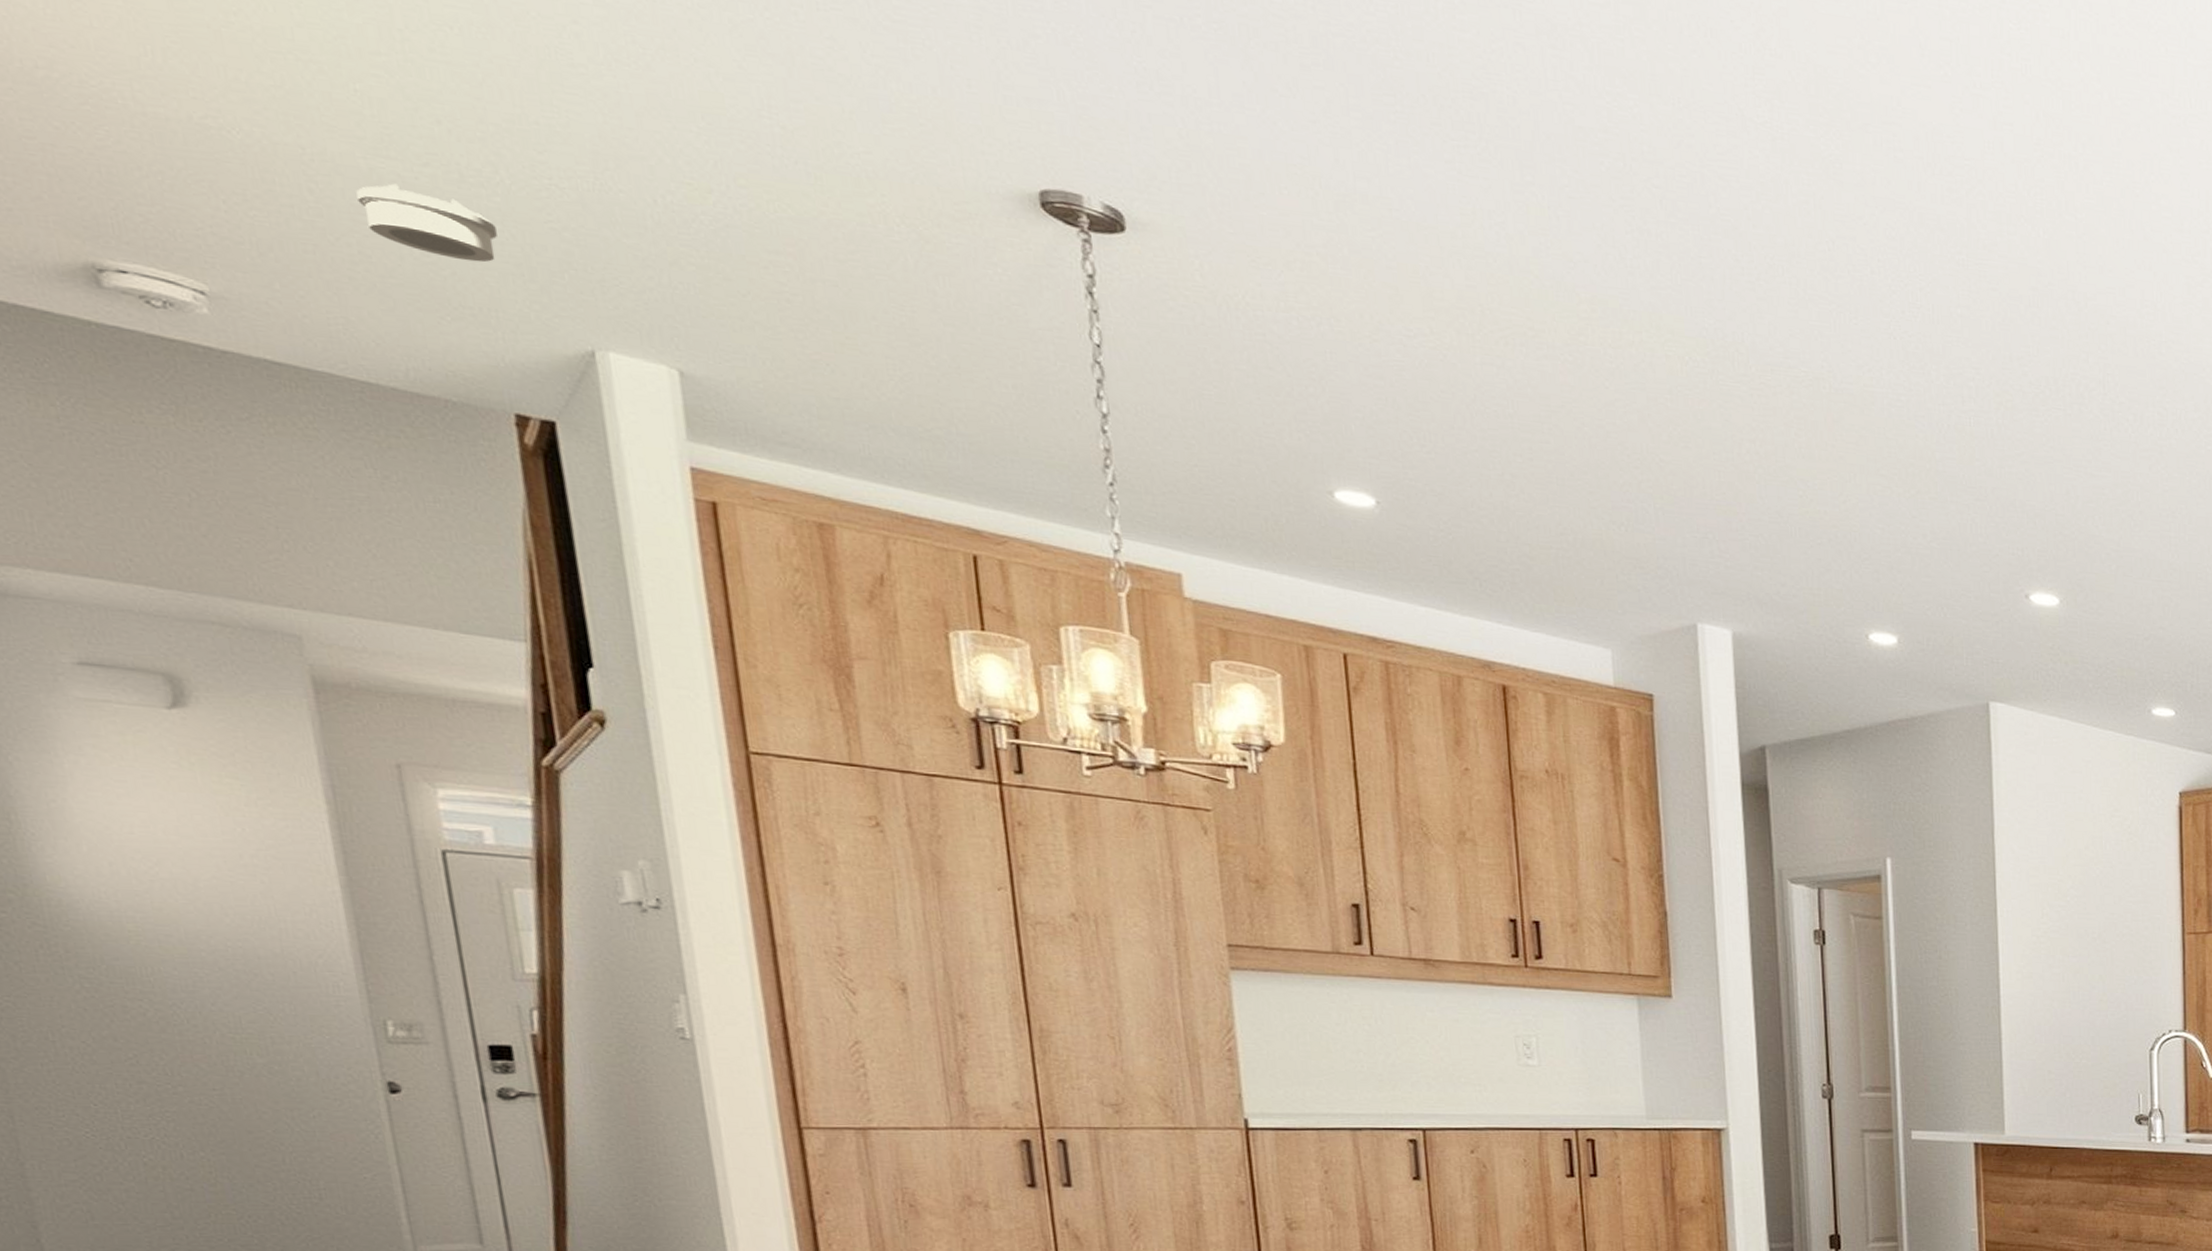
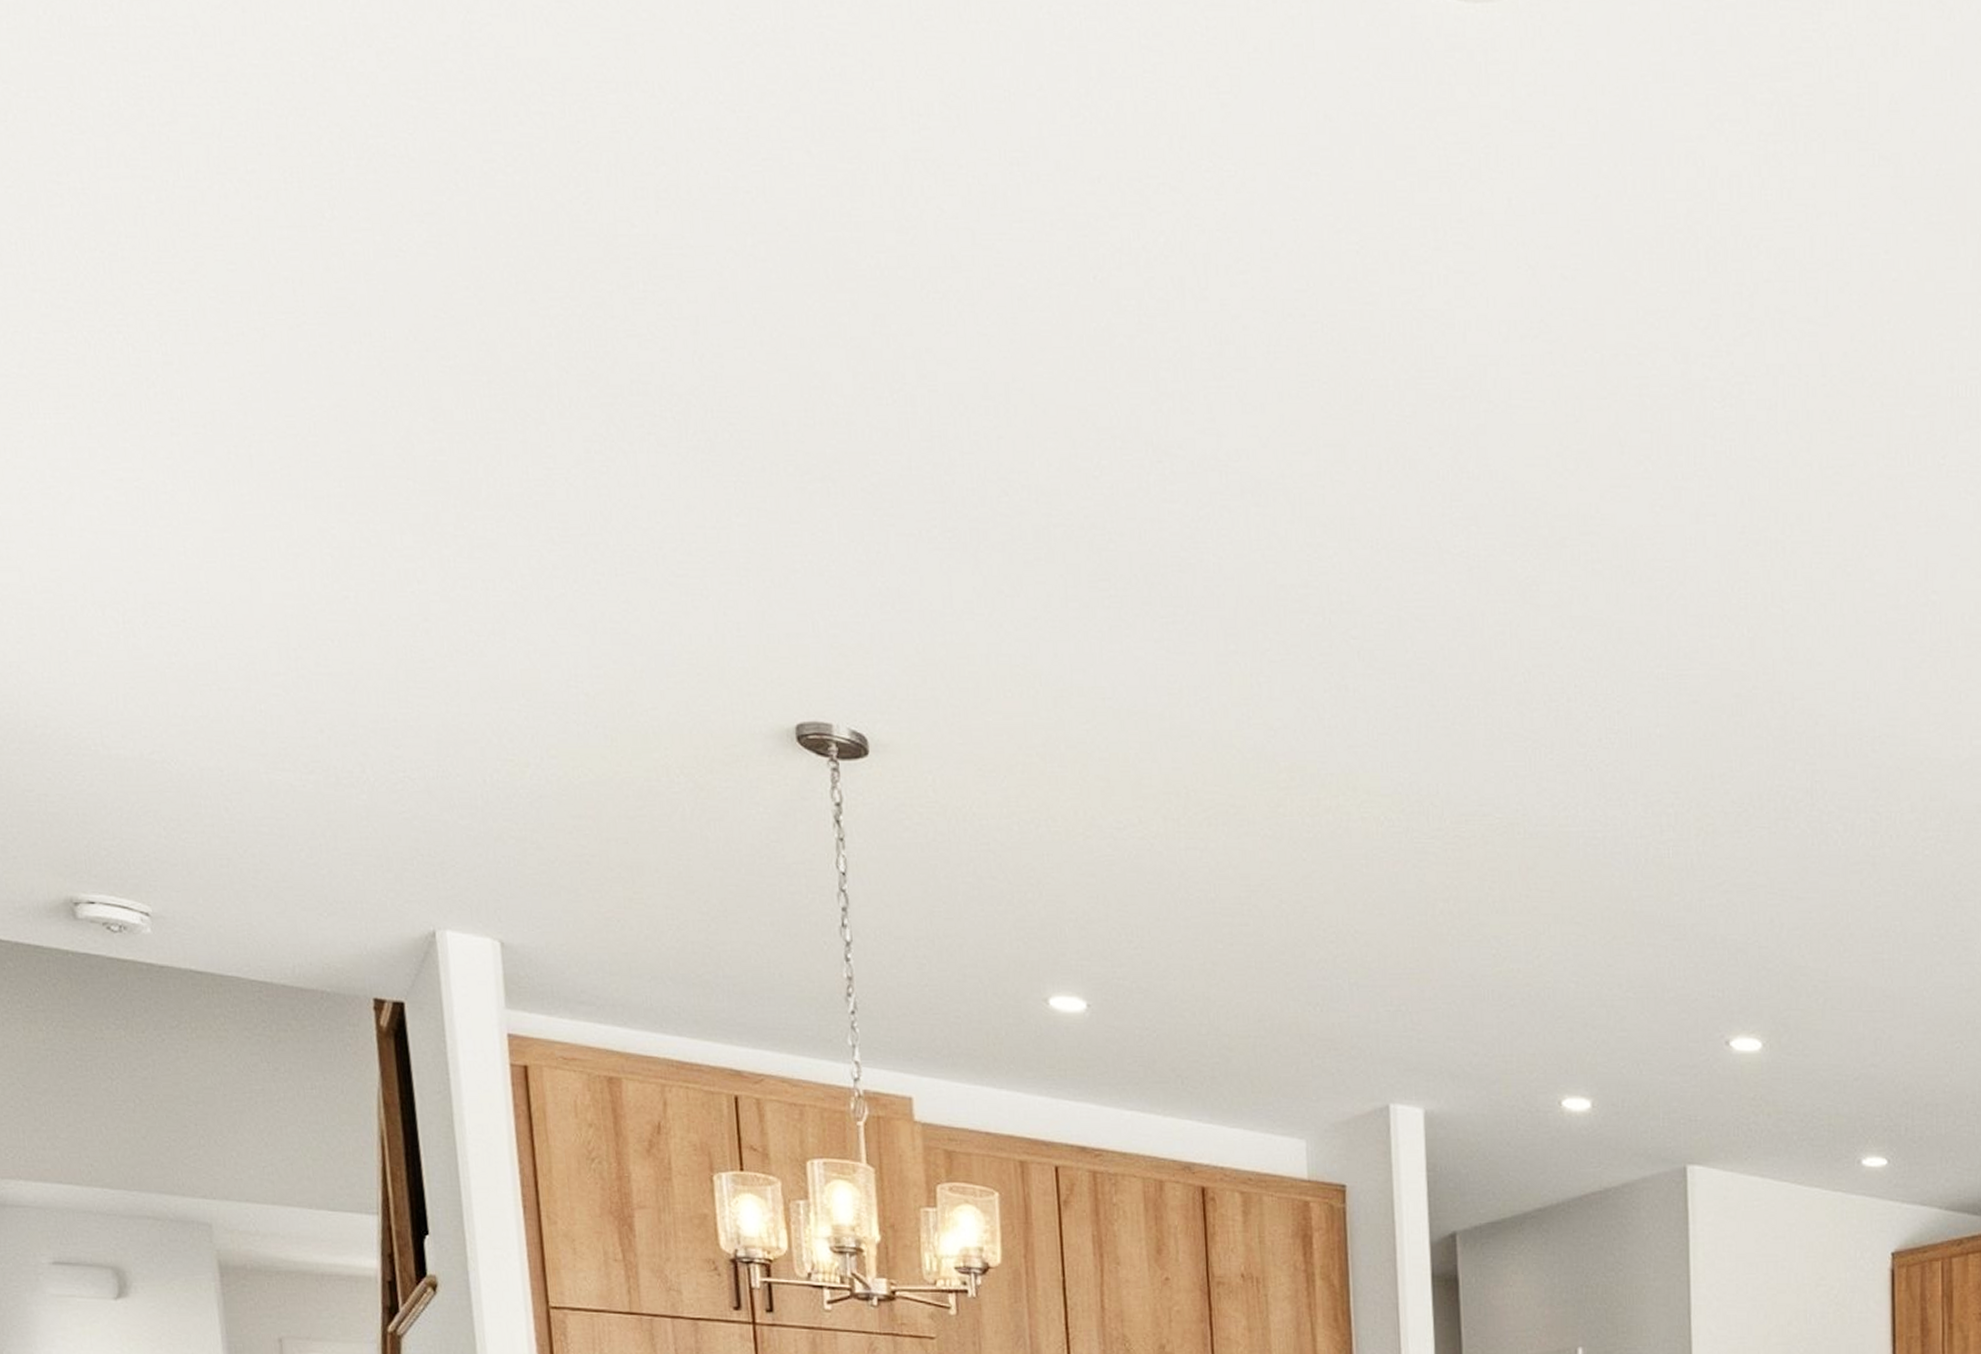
smoke detector: present [356,183,497,263] -> none [260,793,363,858]

